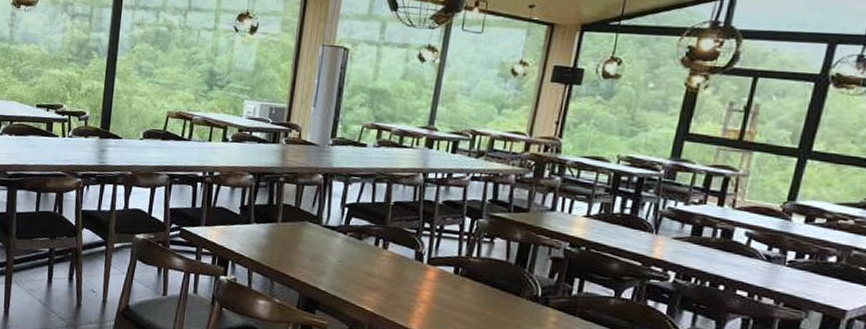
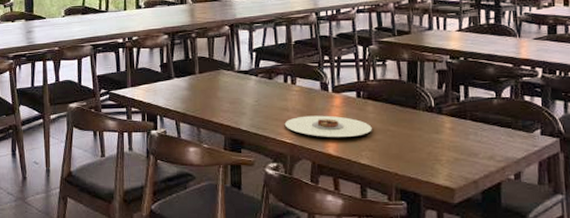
plate: none [367,284,465,316] -> present [284,115,372,137]

